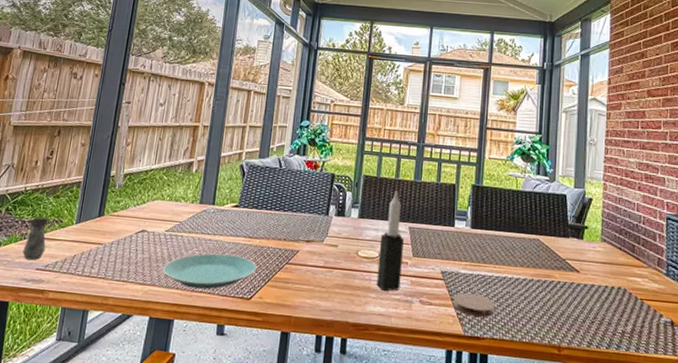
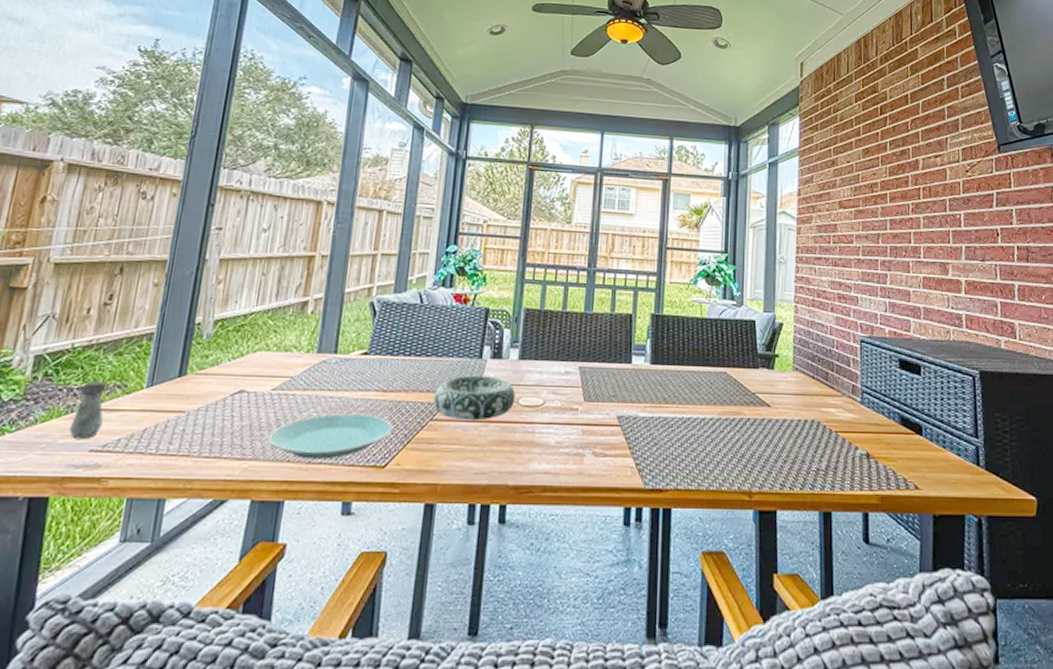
decorative bowl: none [288,229,356,267] -> present [433,375,516,421]
candle: present [376,191,404,291] -> none [541,325,573,444]
coaster: present [453,293,495,317] -> none [631,440,679,465]

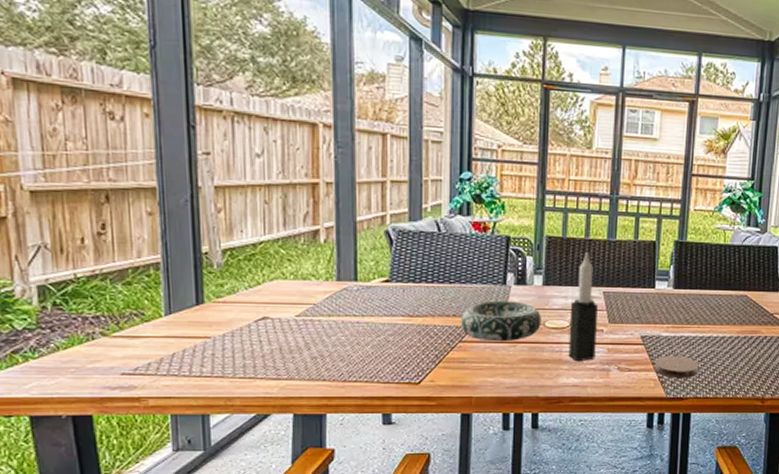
salt shaker: present [69,381,107,440] -> none [94,310,129,365]
plate: present [268,414,394,459] -> none [300,337,424,378]
candle: none [541,325,573,444] -> present [568,252,598,361]
coaster: none [631,440,679,465] -> present [654,356,699,378]

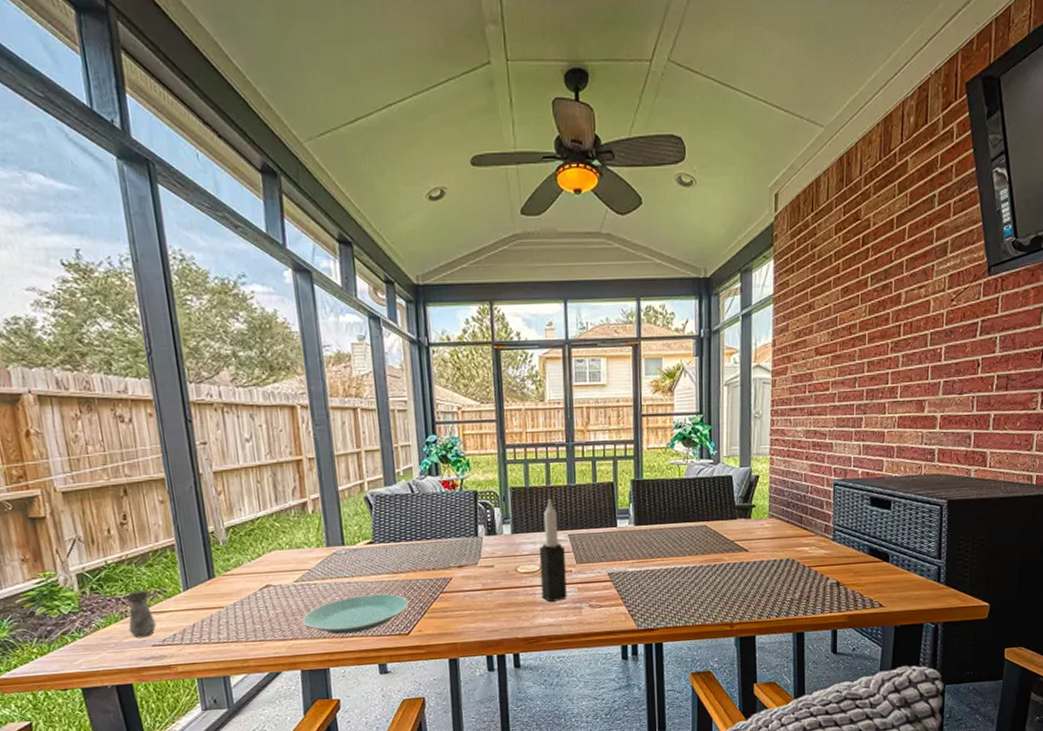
salt shaker: none [94,310,129,365] -> present [126,590,157,639]
plate: none [300,337,424,378] -> present [302,593,410,635]
decorative bowl: present [460,300,542,342] -> none [439,550,514,591]
coaster: present [654,356,699,378] -> none [623,589,667,610]

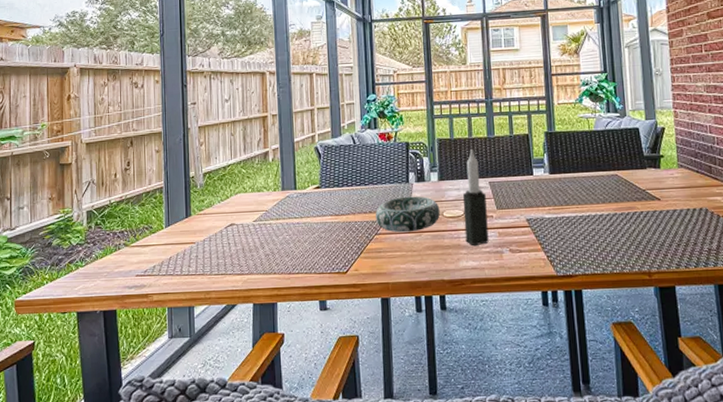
salt shaker: present [126,590,157,639] -> none [120,226,142,269]
plate: present [302,593,410,635] -> none [257,234,348,271]
decorative bowl: none [439,550,514,591] -> present [375,196,440,233]

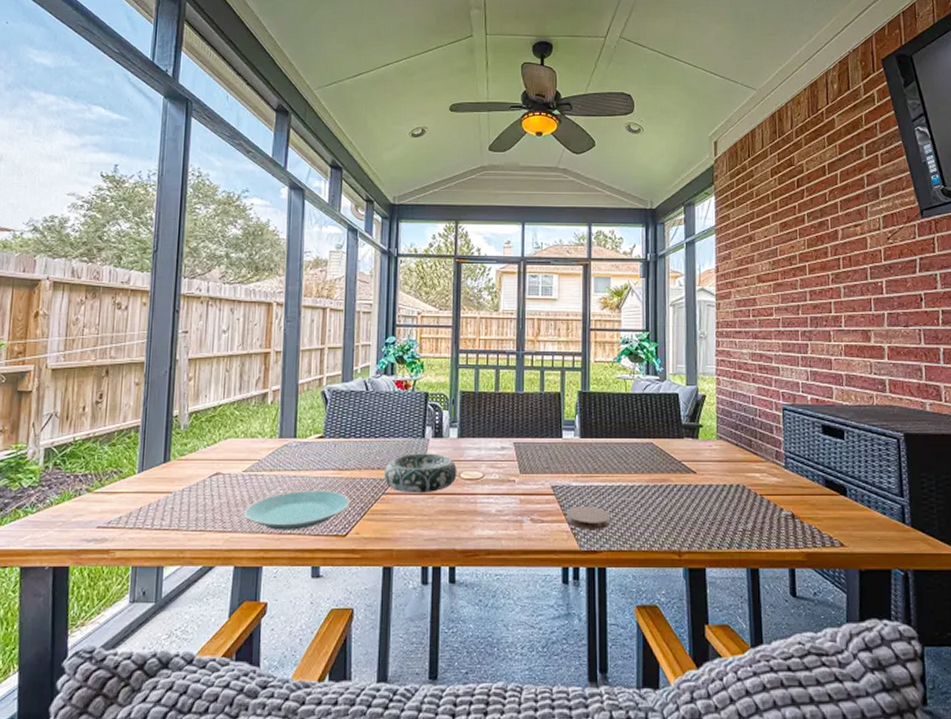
plate: none [257,234,348,271] -> present [244,491,351,530]
candle: present [462,149,489,245] -> none [483,405,509,512]
coaster: none [541,235,584,256] -> present [566,507,611,529]

